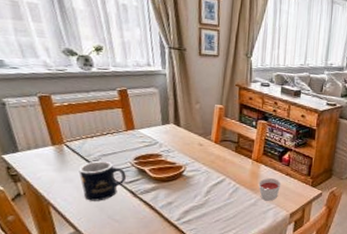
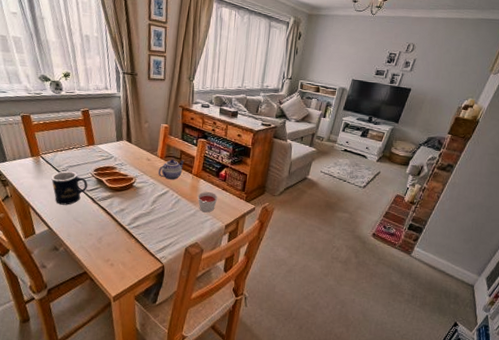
teapot: none [212,143,243,167] -> present [158,159,185,180]

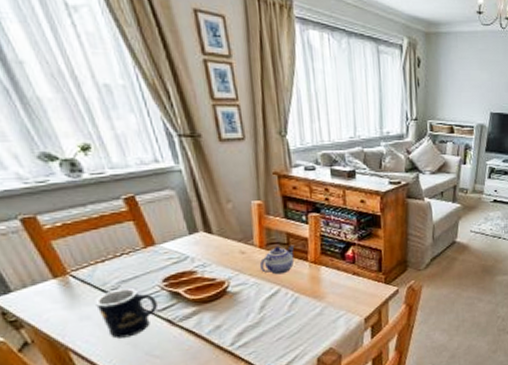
candle: present [197,192,218,213] -> none [321,280,349,308]

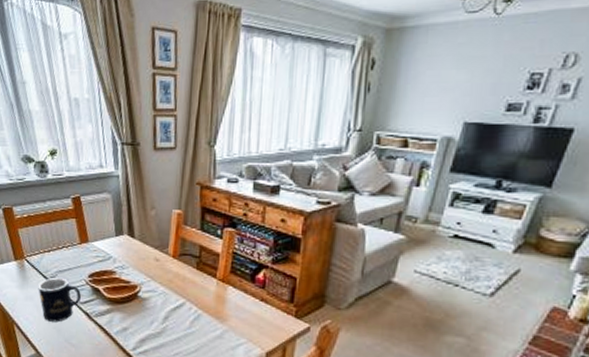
teapot: present [259,244,295,275] -> none [169,258,206,288]

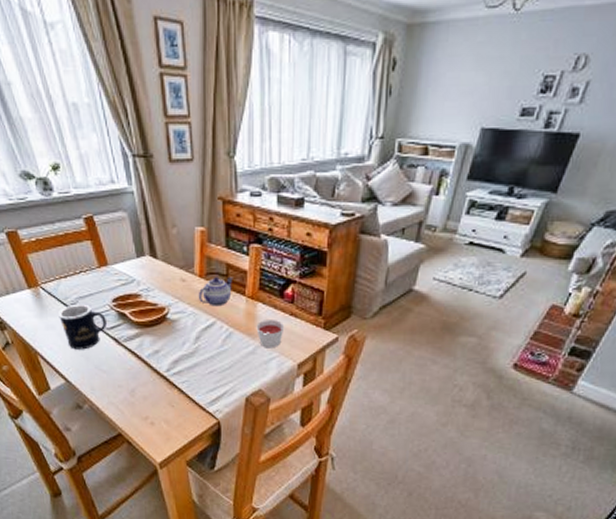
teapot: none [169,258,206,288] -> present [198,276,233,307]
candle: none [225,304,255,334] -> present [256,320,285,349]

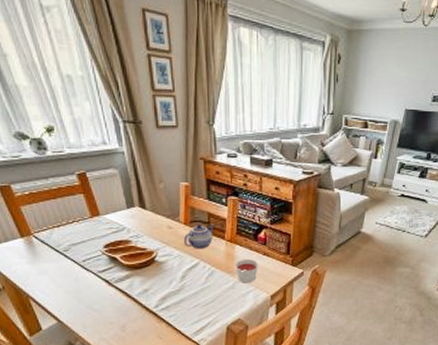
mug: present [58,304,107,350] -> none [51,250,98,292]

